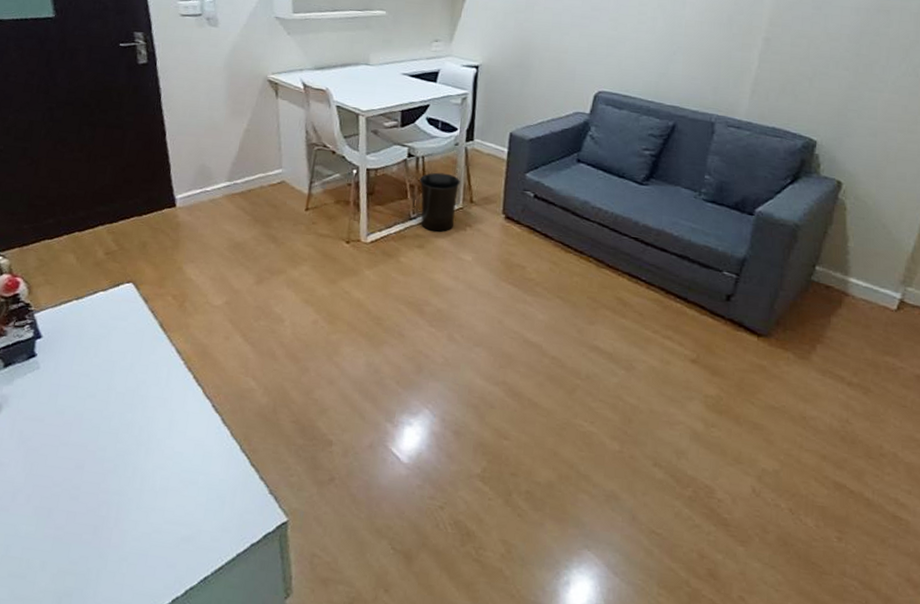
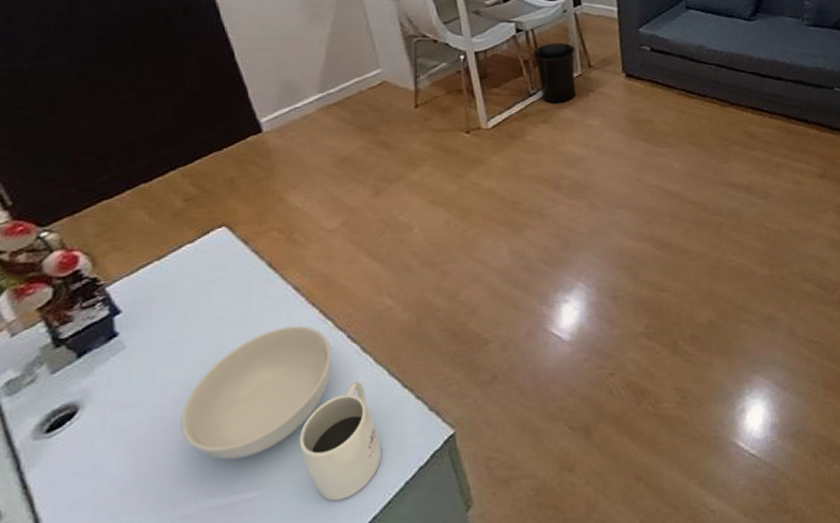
bowl: none [67,383,197,491] -> present [181,325,331,460]
mug: none [156,448,223,553] -> present [300,381,381,501]

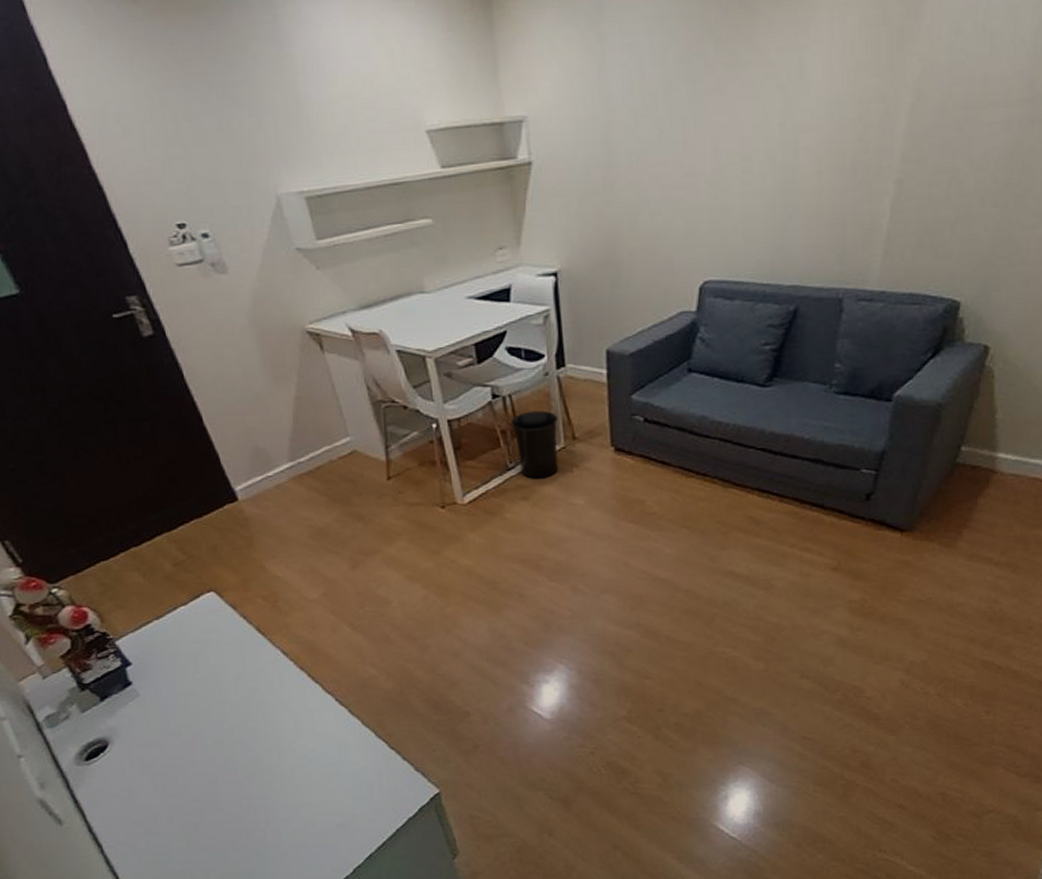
bowl: present [181,325,331,460] -> none [195,686,323,796]
mug: present [300,381,381,501] -> none [299,740,374,838]

